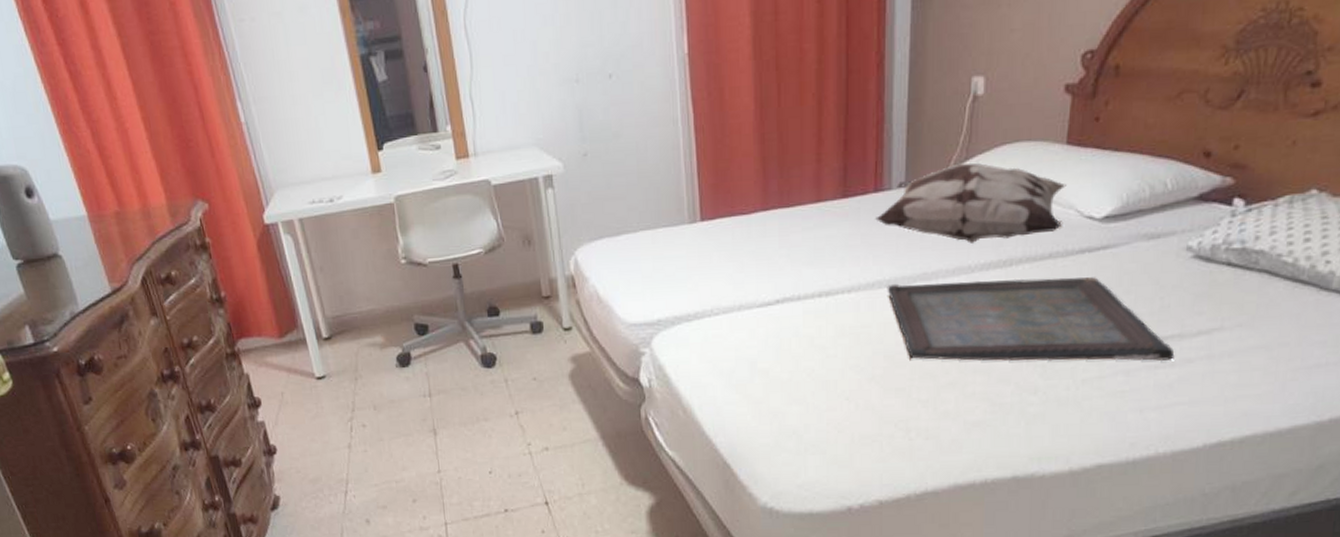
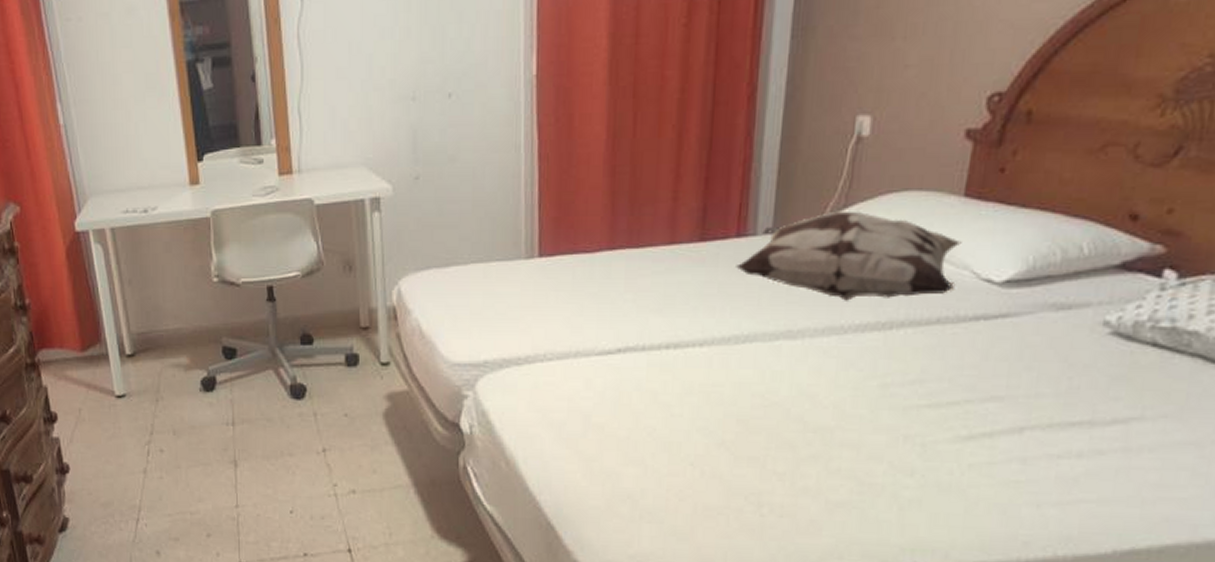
serving tray: present [887,277,1175,361] -> none [744,340,1083,450]

